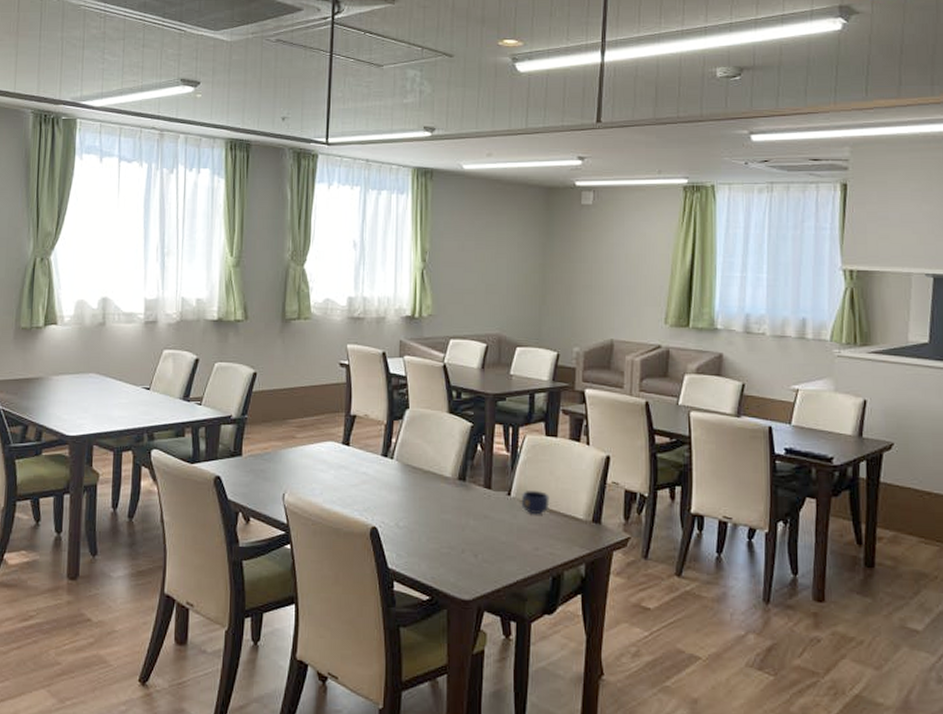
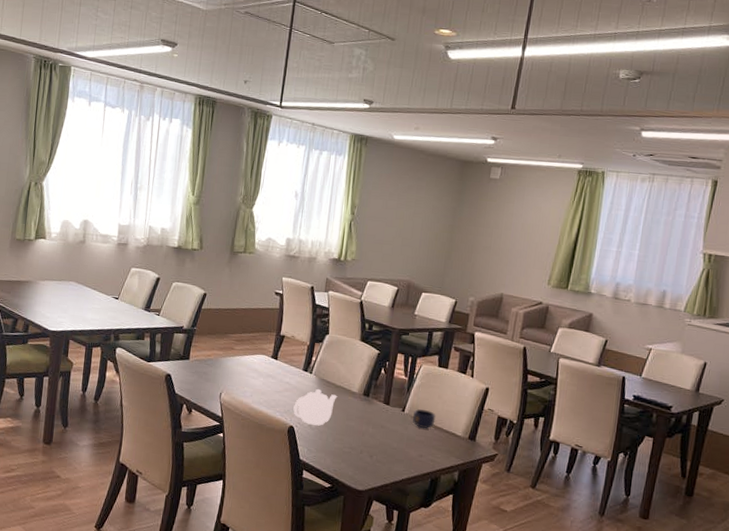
teapot: none [374,478,427,523] -> present [293,389,338,426]

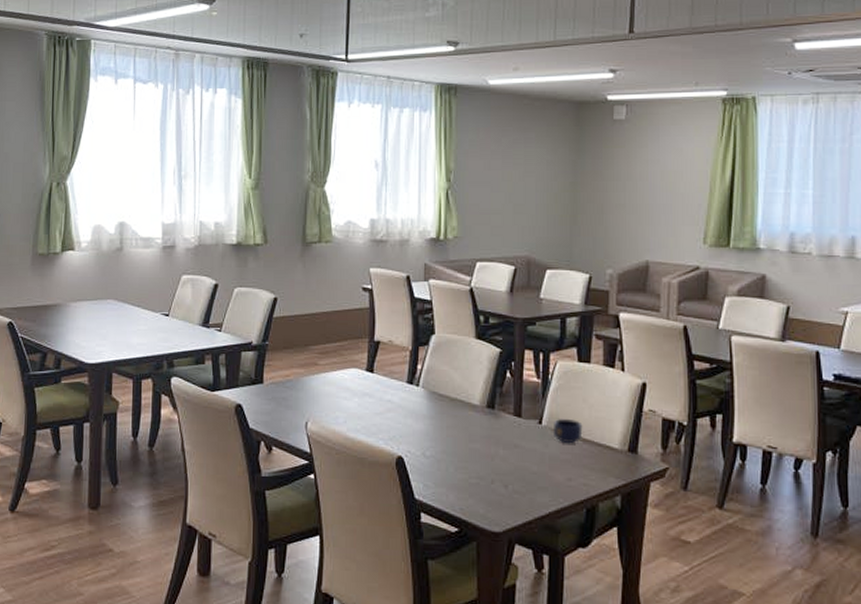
teapot: present [293,389,338,426] -> none [400,406,455,453]

